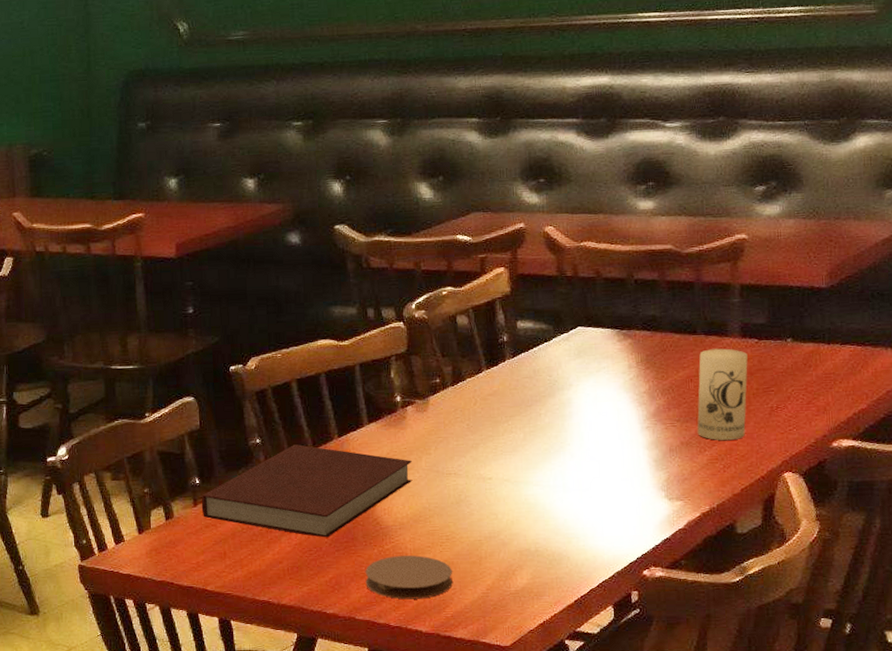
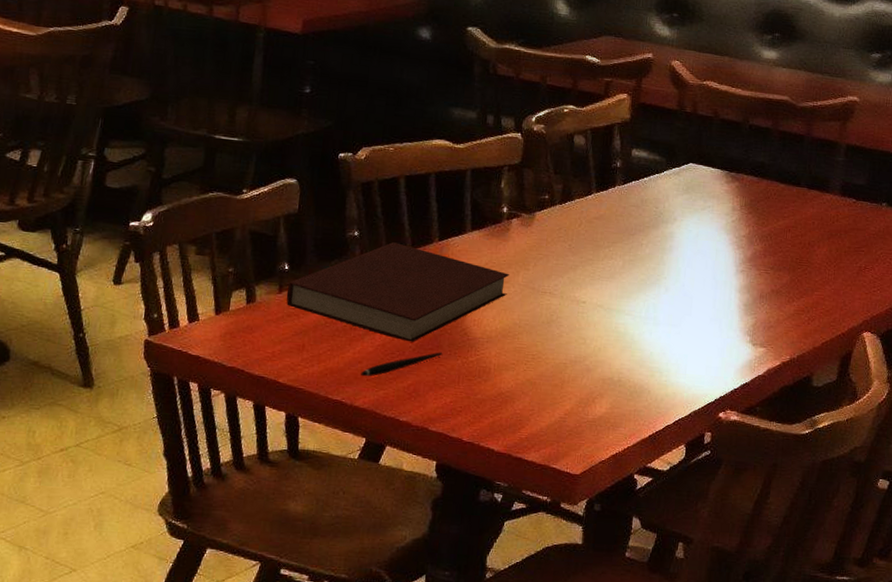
pen: none [283,543,359,576] -> present [361,352,443,377]
coaster: present [365,555,453,600] -> none [444,369,534,417]
candle: present [697,348,748,441] -> none [788,202,844,294]

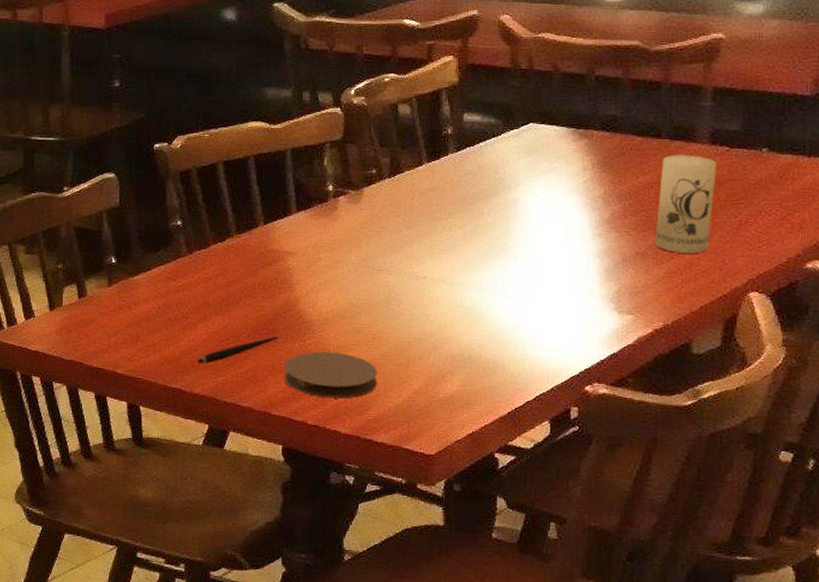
notebook: present [286,242,509,342] -> none [116,229,341,328]
coaster: none [444,369,534,417] -> present [284,351,378,399]
candle: none [788,202,844,294] -> present [654,155,716,254]

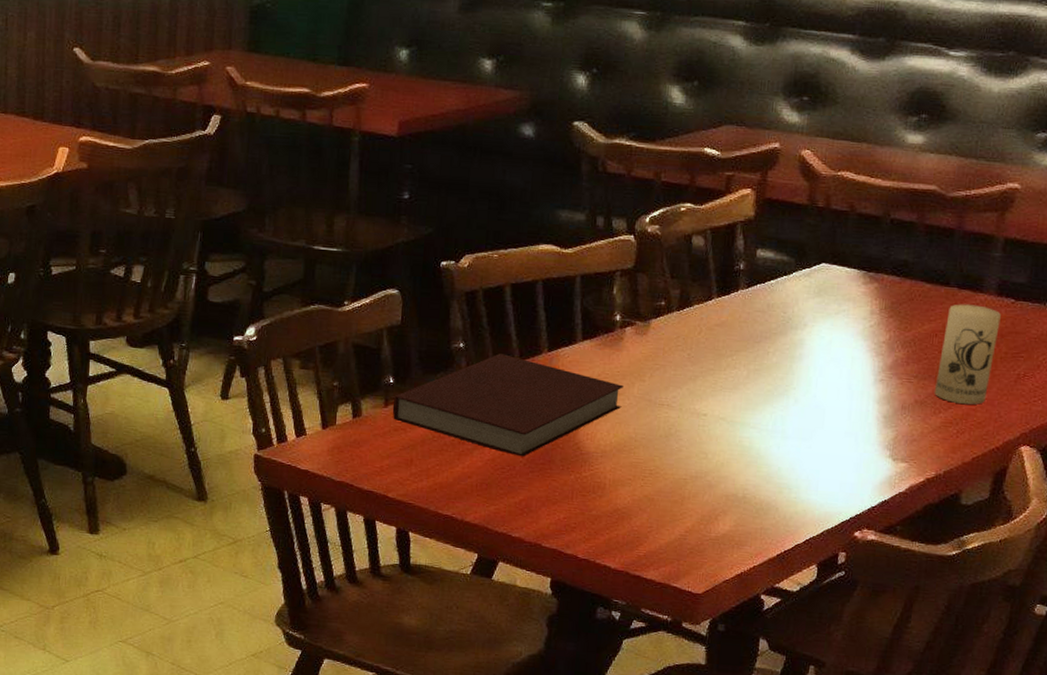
notebook: none [116,229,341,328] -> present [392,354,624,457]
pen: present [197,336,279,364] -> none [471,467,555,492]
coaster: present [284,351,378,399] -> none [557,484,652,534]

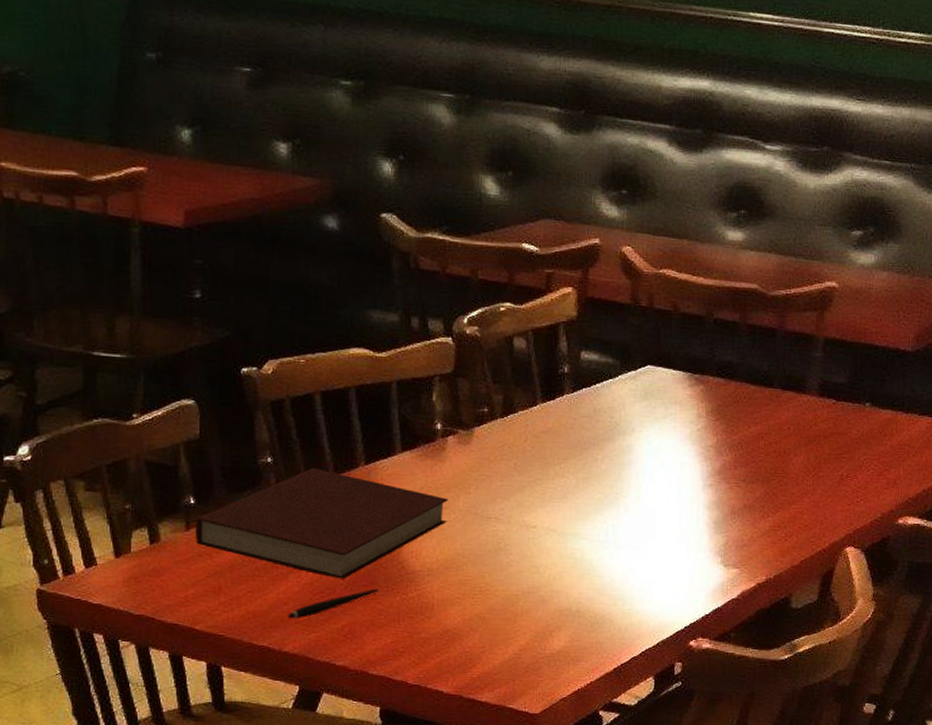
pen: none [471,467,555,492] -> present [288,588,379,619]
candle: present [934,304,1001,405] -> none [762,405,823,508]

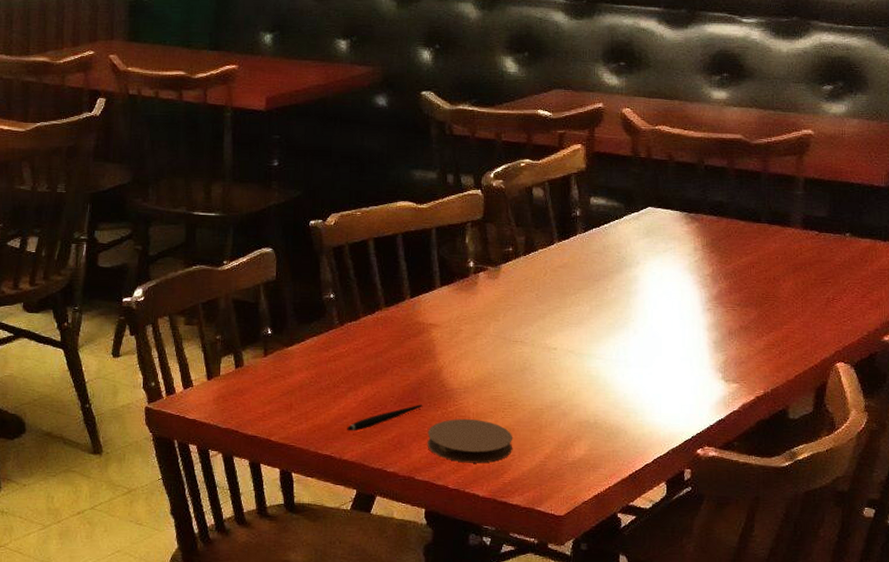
notebook: present [195,468,448,579] -> none [271,302,480,396]
coaster: none [383,605,484,656] -> present [427,418,513,463]

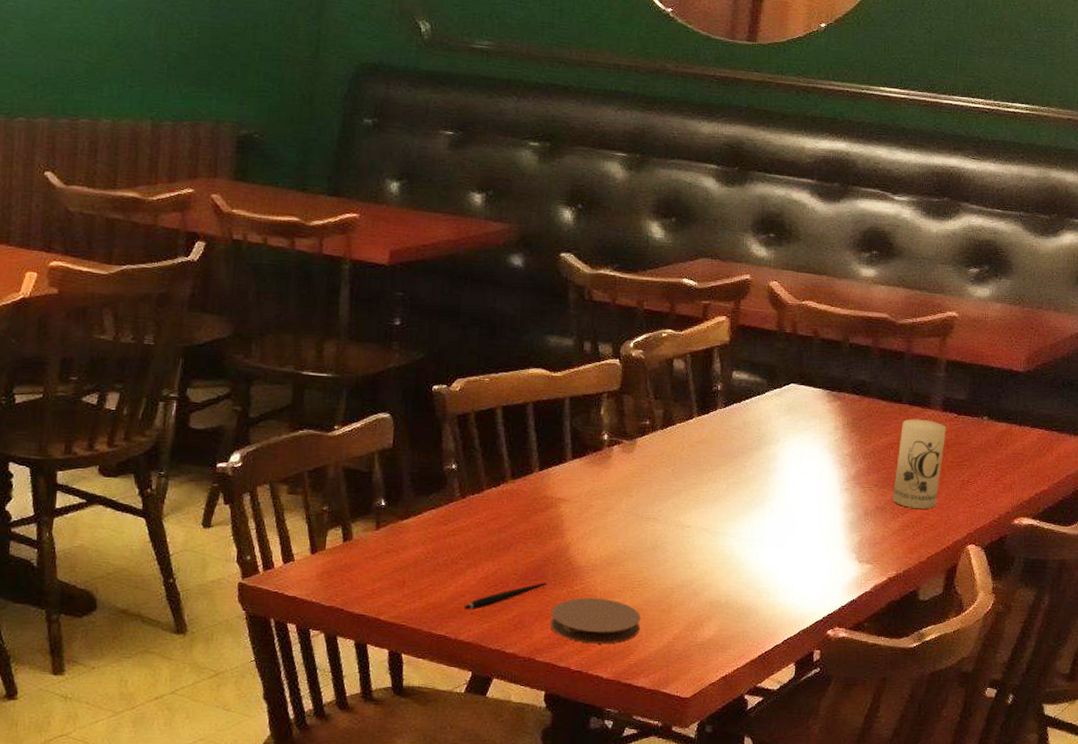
candle: none [756,238,808,328] -> present [892,419,946,510]

